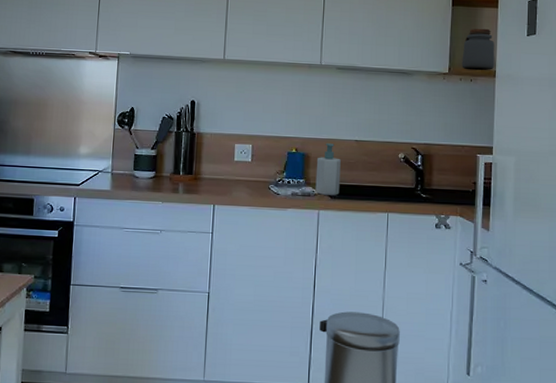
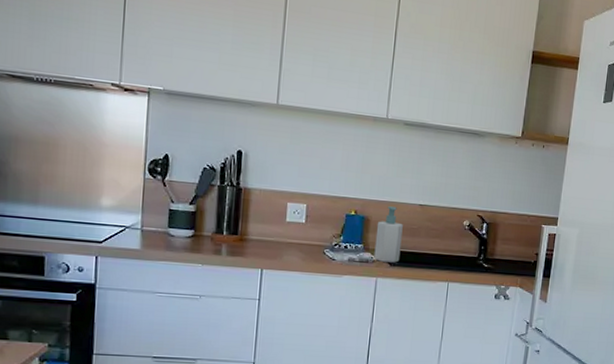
jar: present [462,28,495,71] -> none [535,90,571,138]

